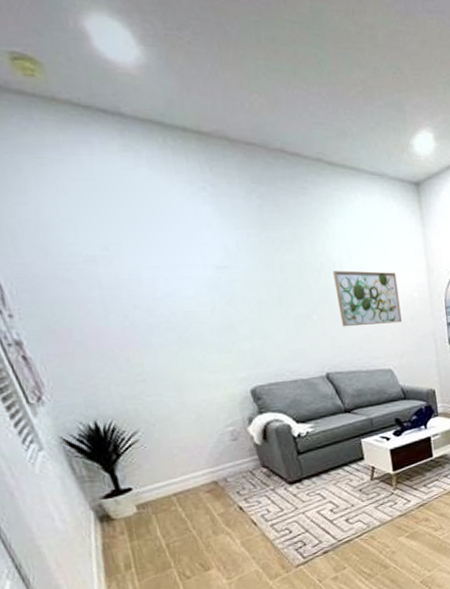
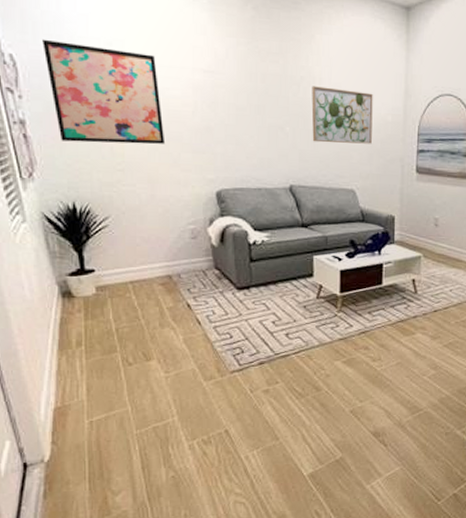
wall art: none [25,250,187,358] -> present [42,39,166,145]

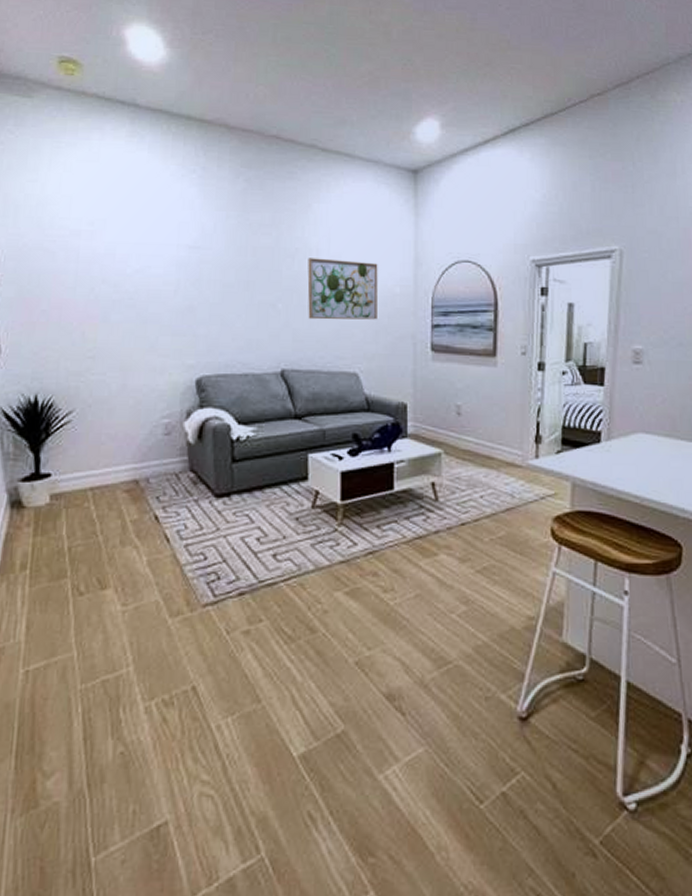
wall art: present [42,39,166,145] -> none [22,222,143,328]

